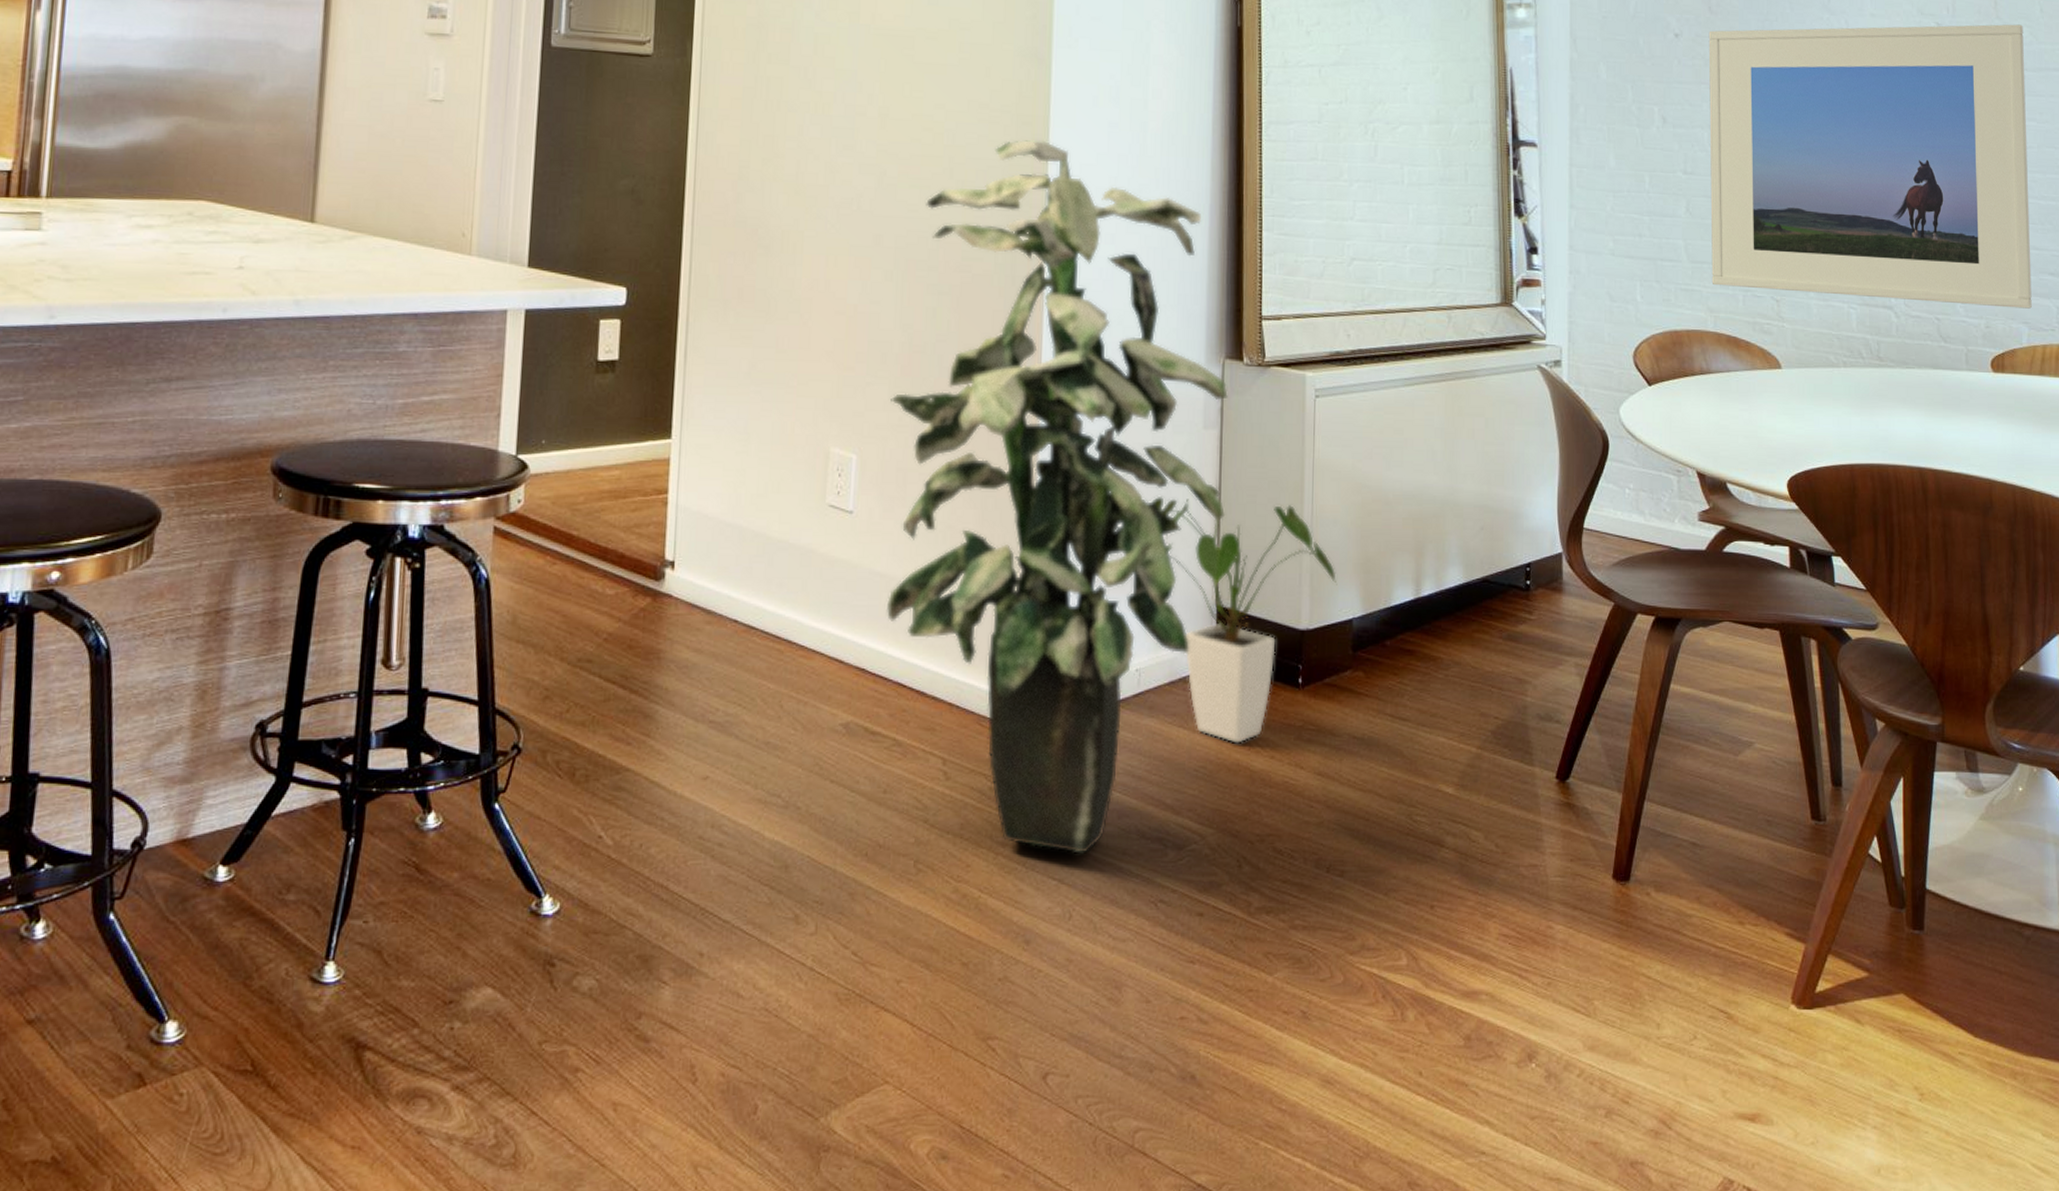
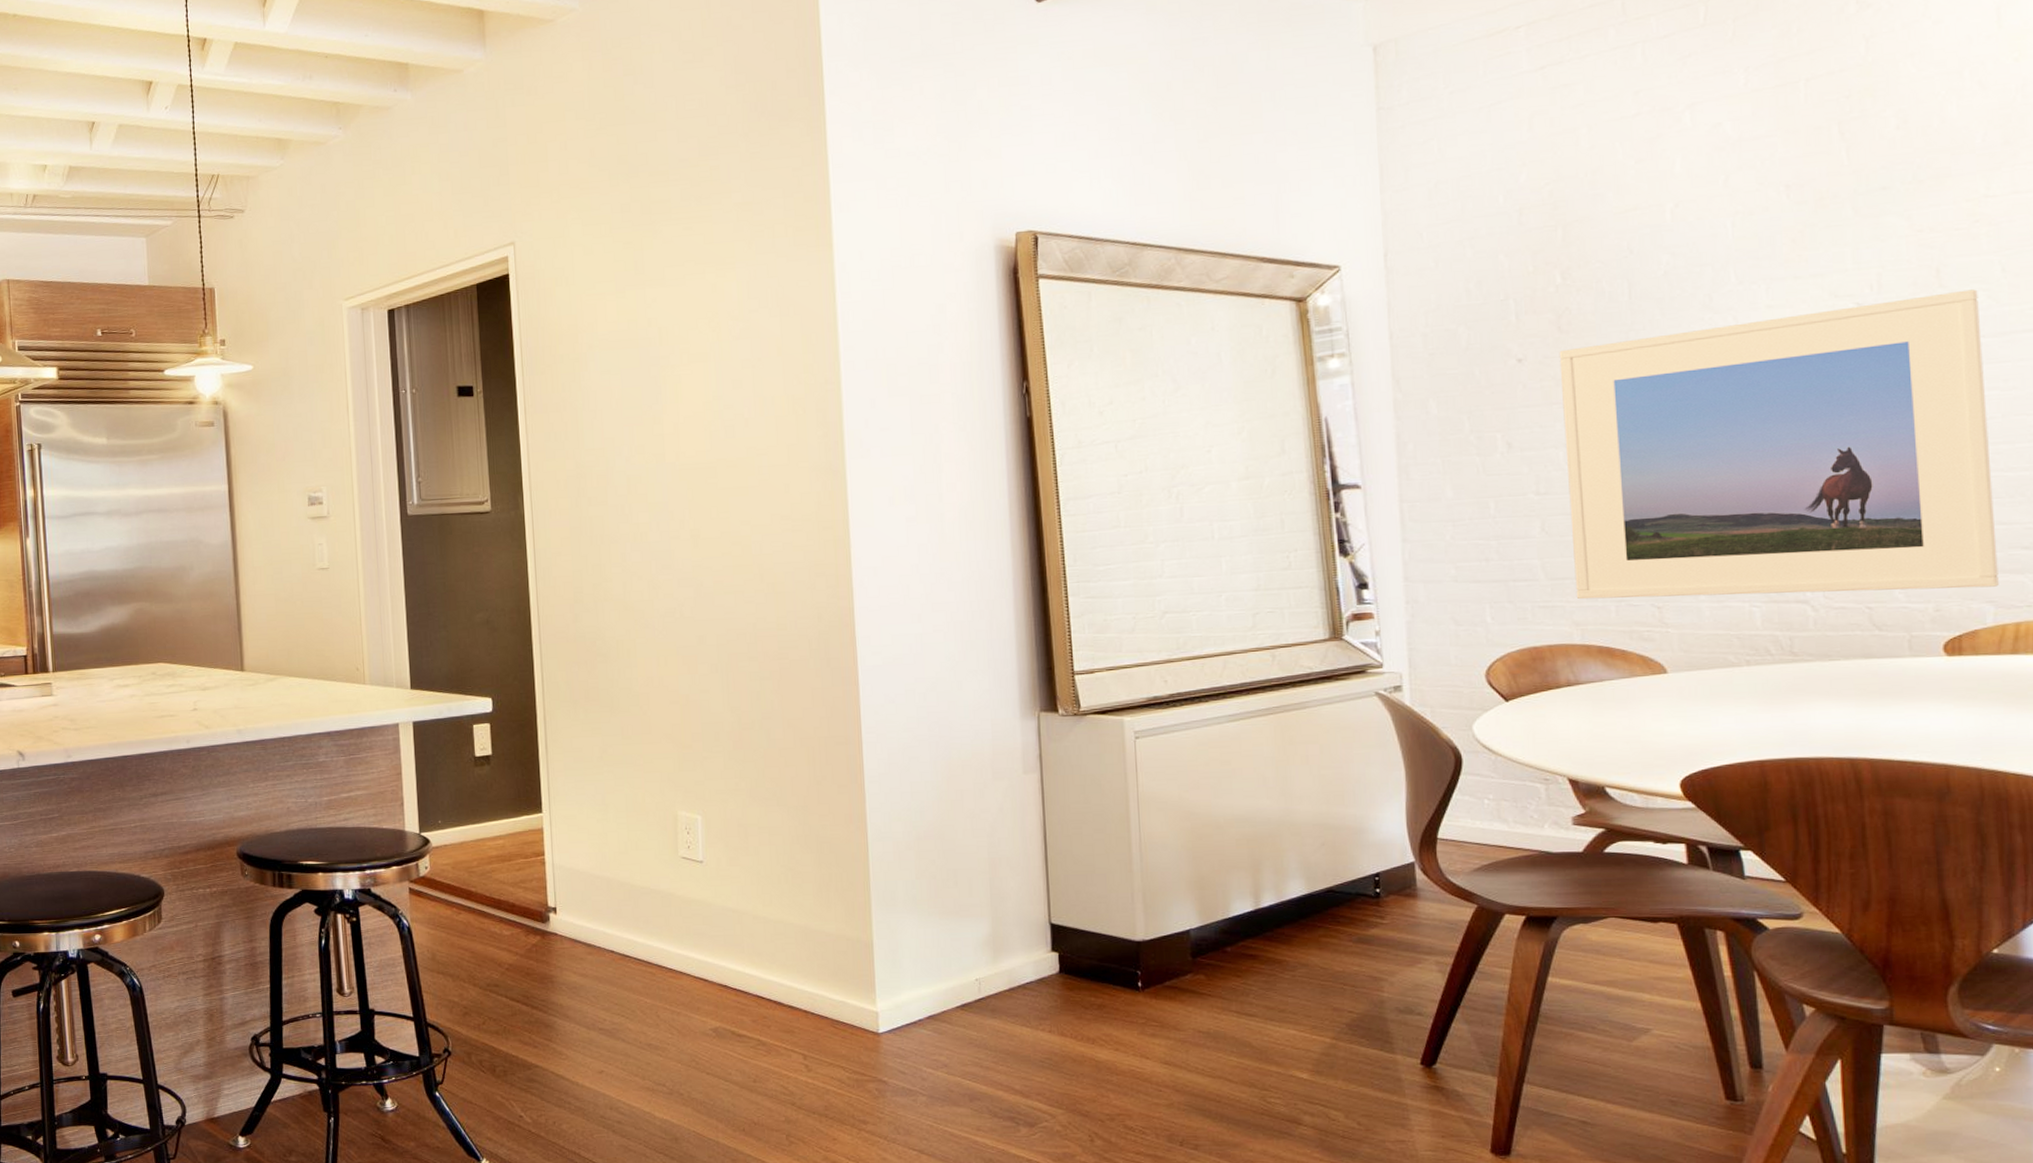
indoor plant: present [887,140,1228,854] -> none [726,541,1052,1130]
house plant: present [1151,483,1338,743] -> none [978,820,1172,1039]

